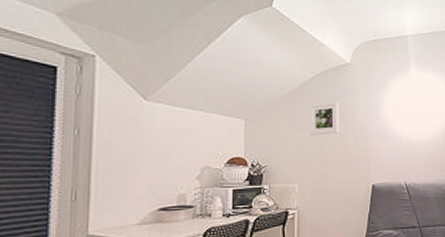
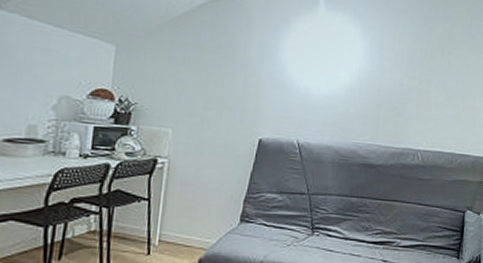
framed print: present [309,101,339,135] -> none [191,36,230,75]

